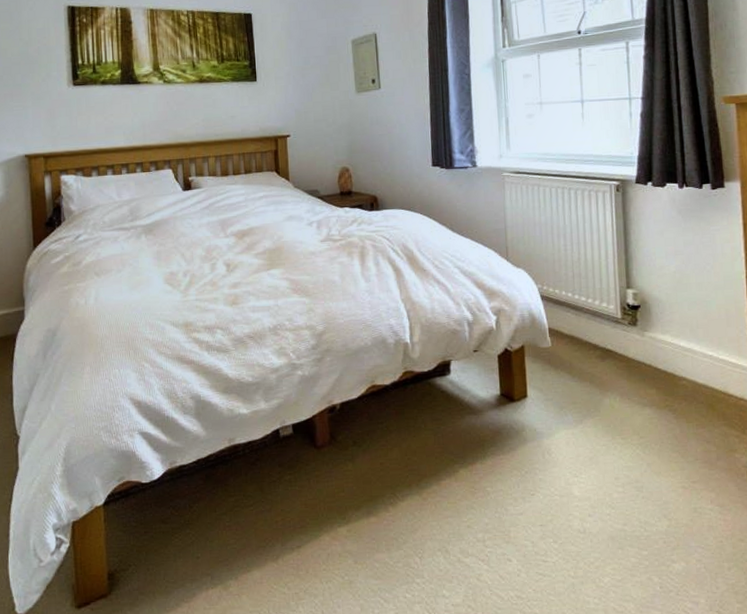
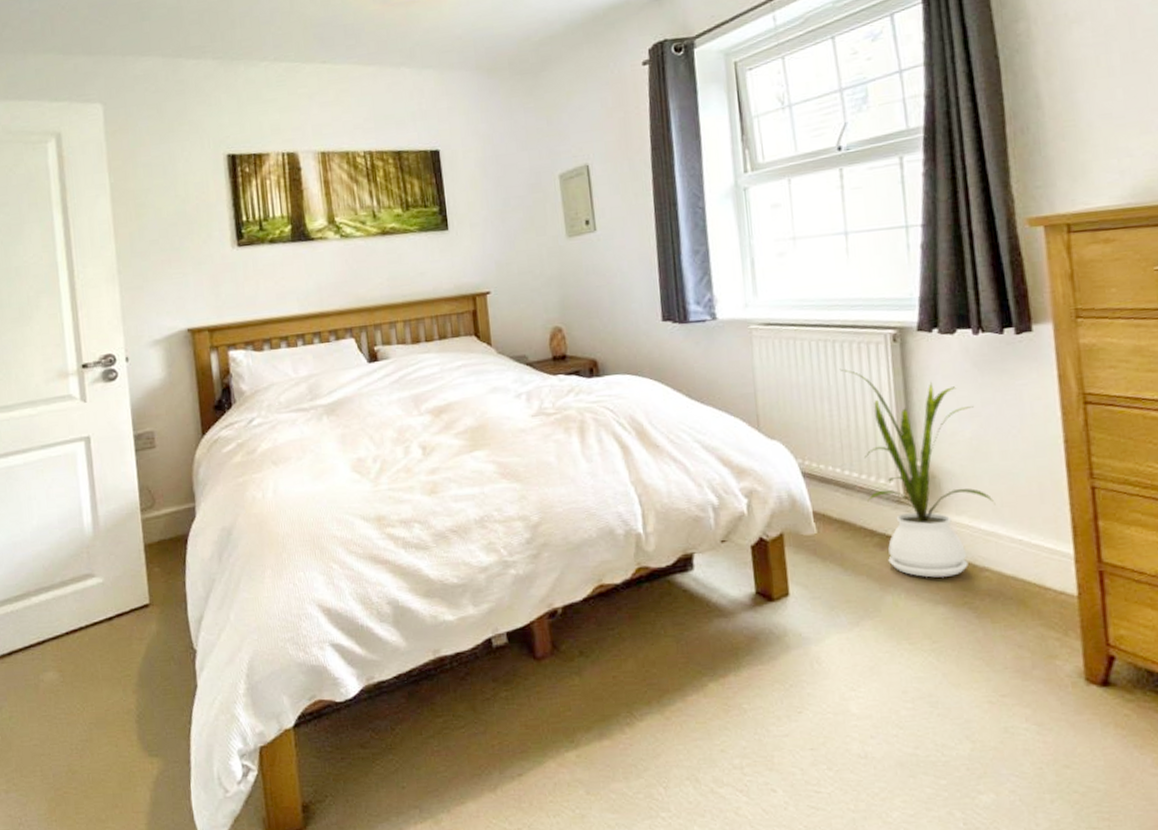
house plant: none [573,211,692,385] -> present [839,368,996,578]

